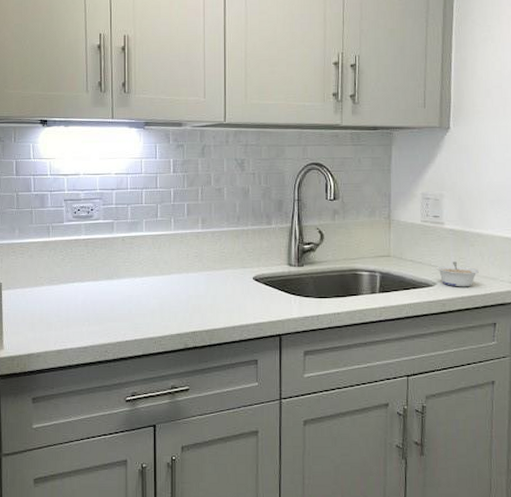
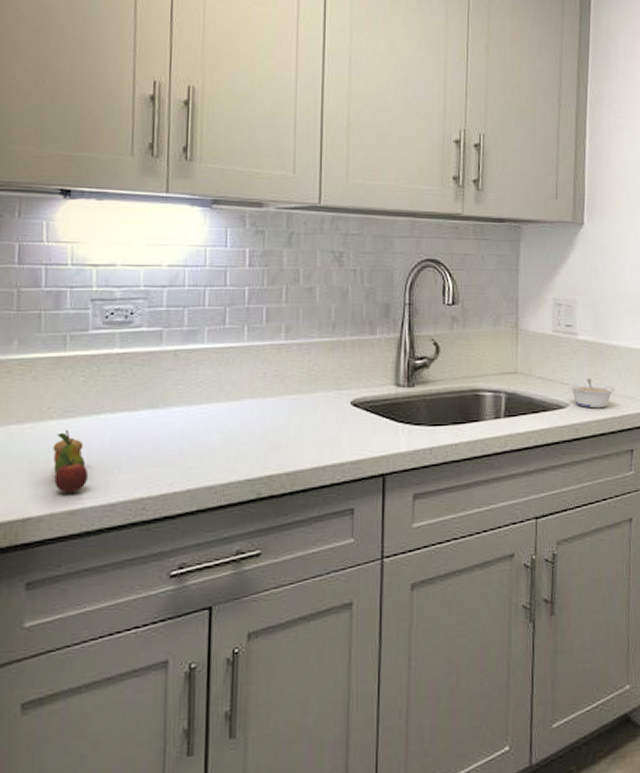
fruit: none [45,293,69,337] -> present [53,429,89,492]

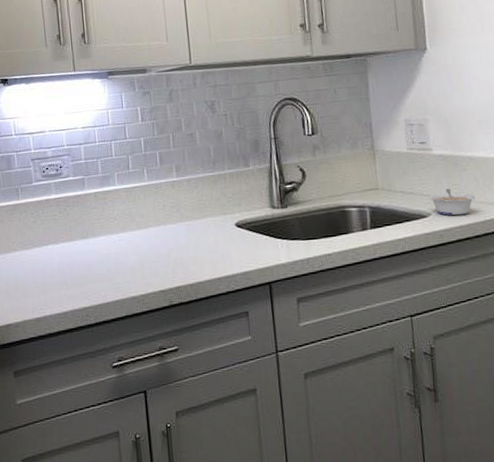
fruit: present [53,429,89,492] -> none [19,258,46,305]

